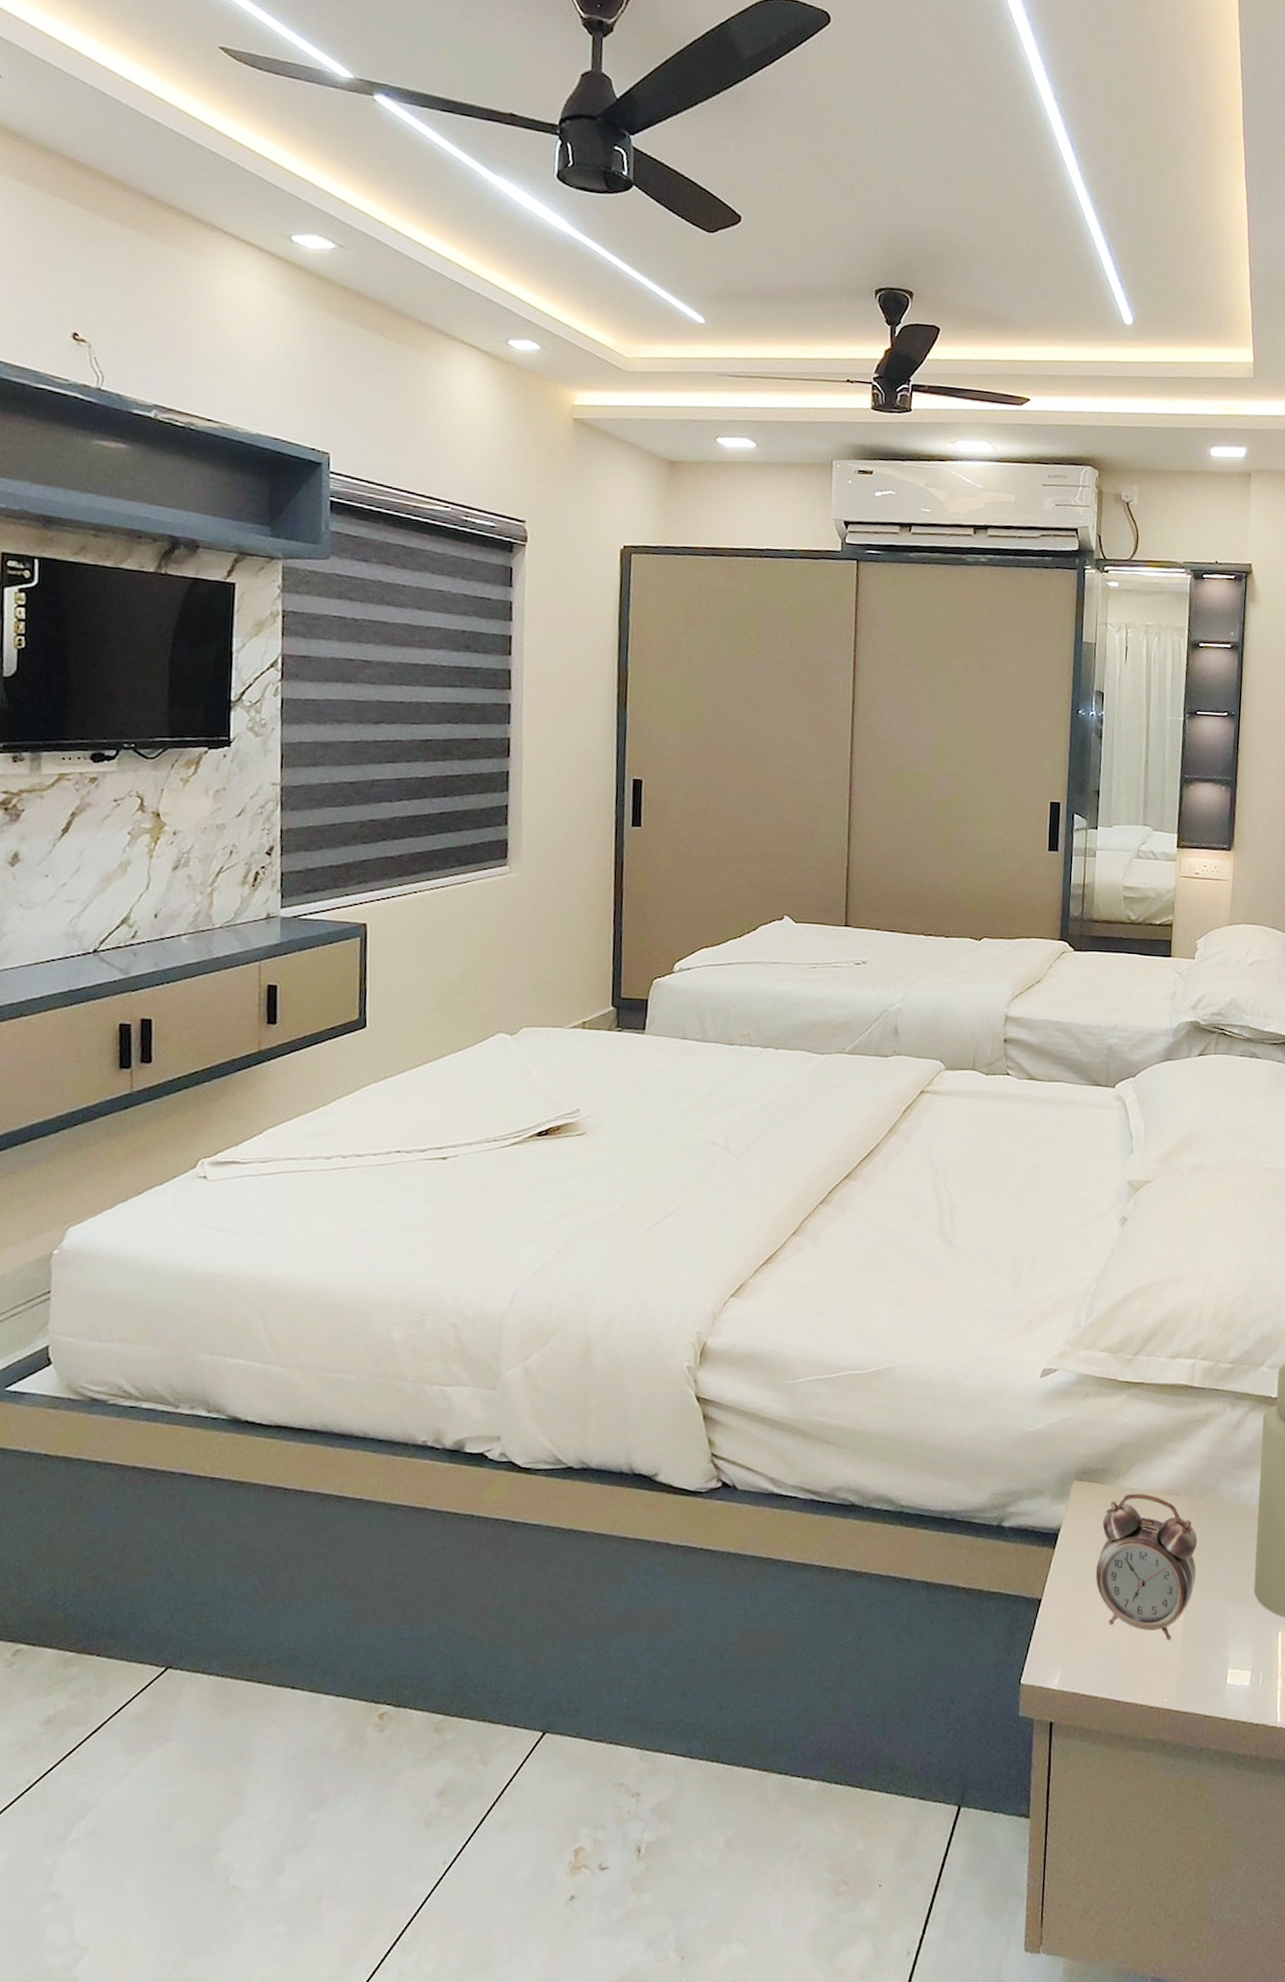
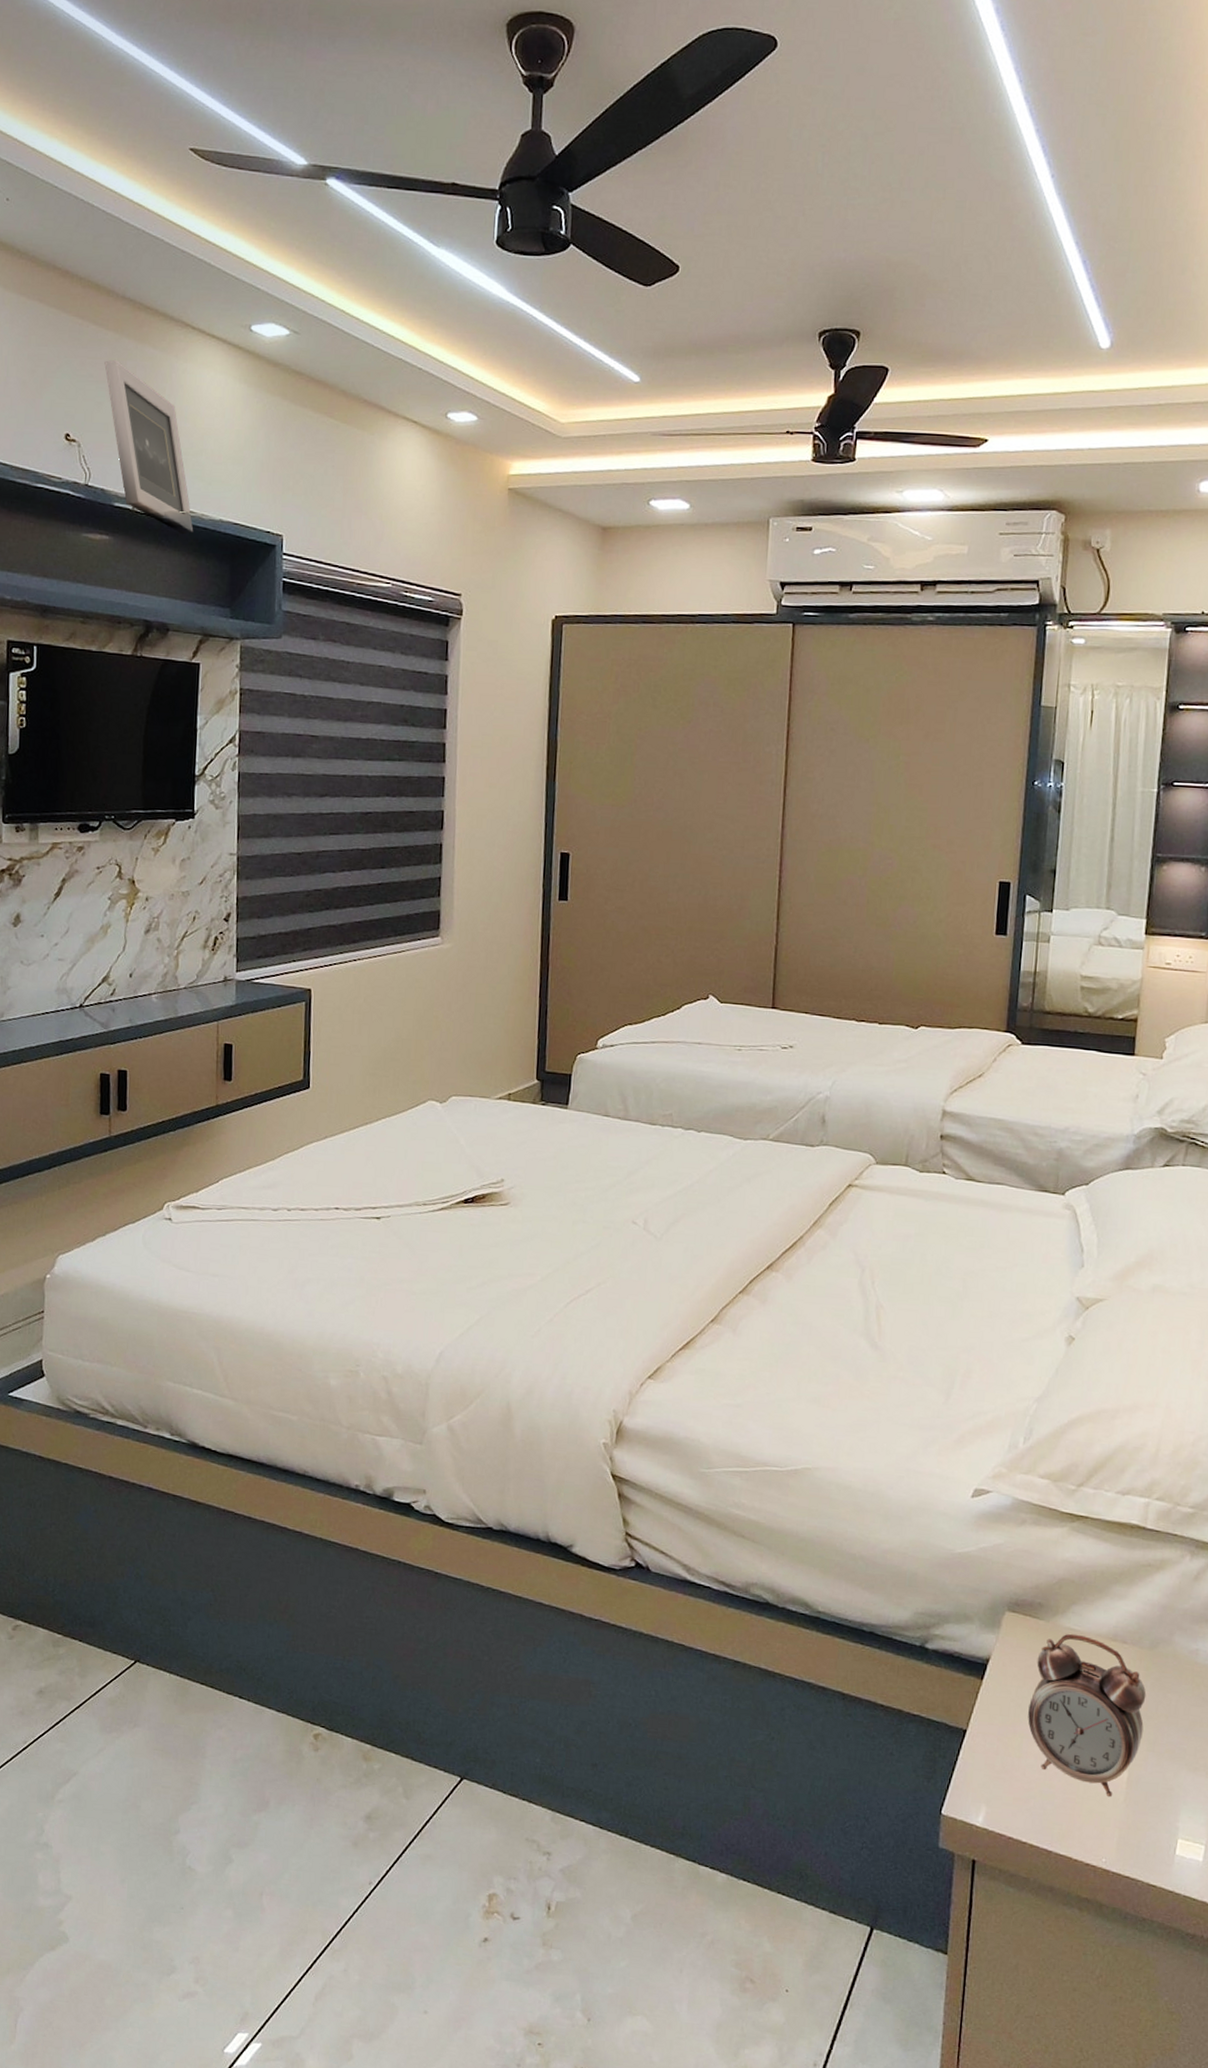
picture frame: none [120,258,227,448] -> present [104,359,194,535]

